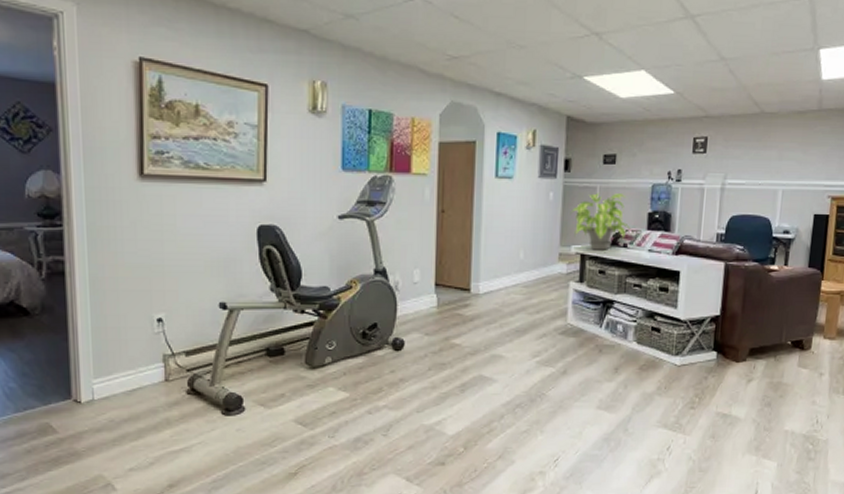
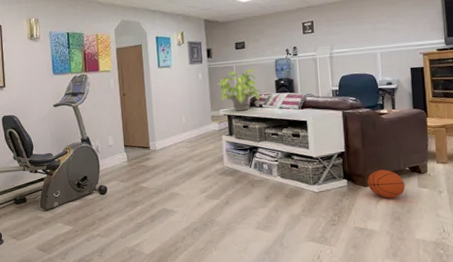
basketball: none [740,342,784,379] -> present [367,169,406,199]

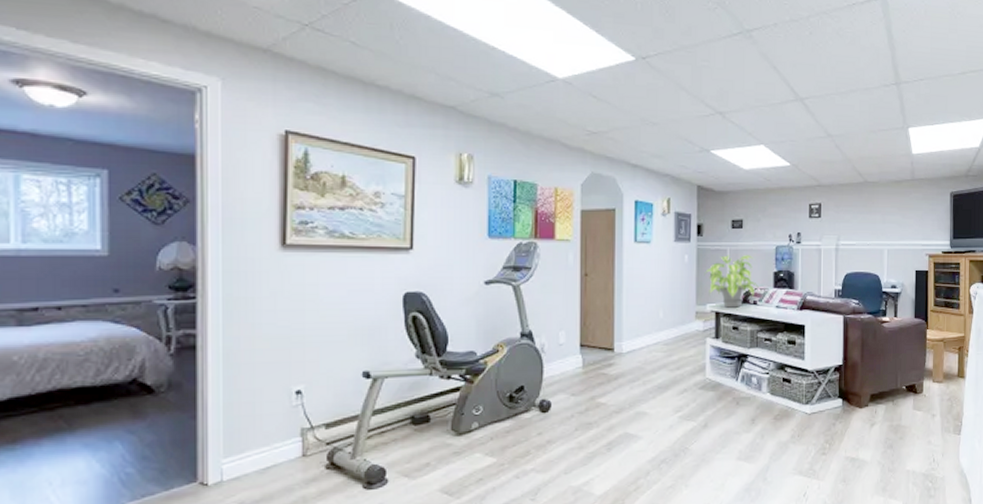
basketball: present [367,169,406,199] -> none [862,388,901,423]

